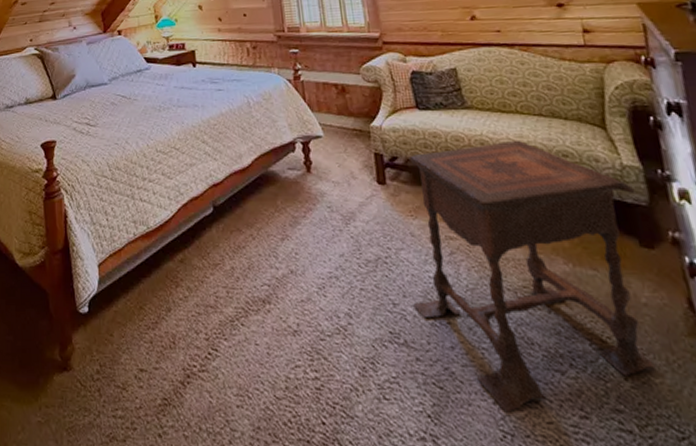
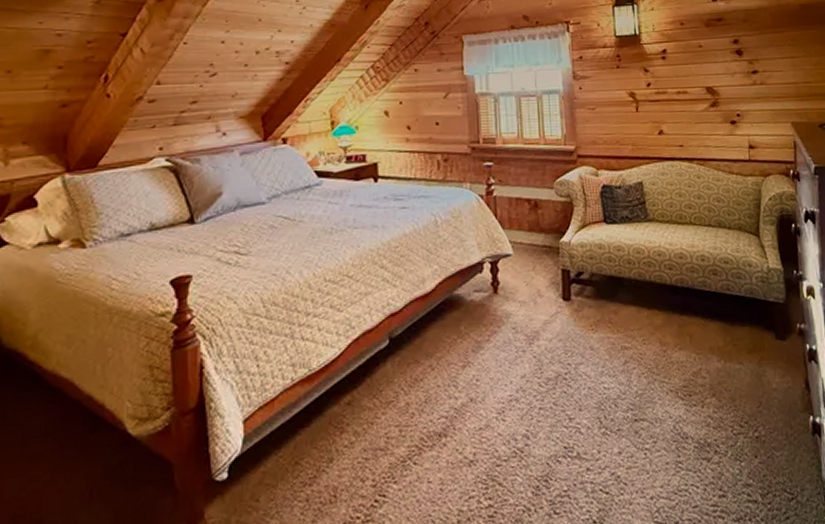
side table: present [408,141,656,413] -> none [586,251,778,505]

